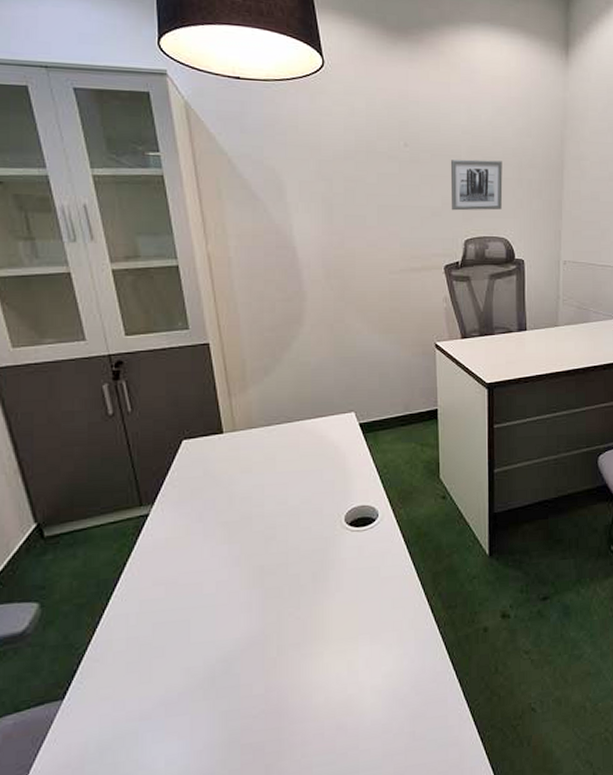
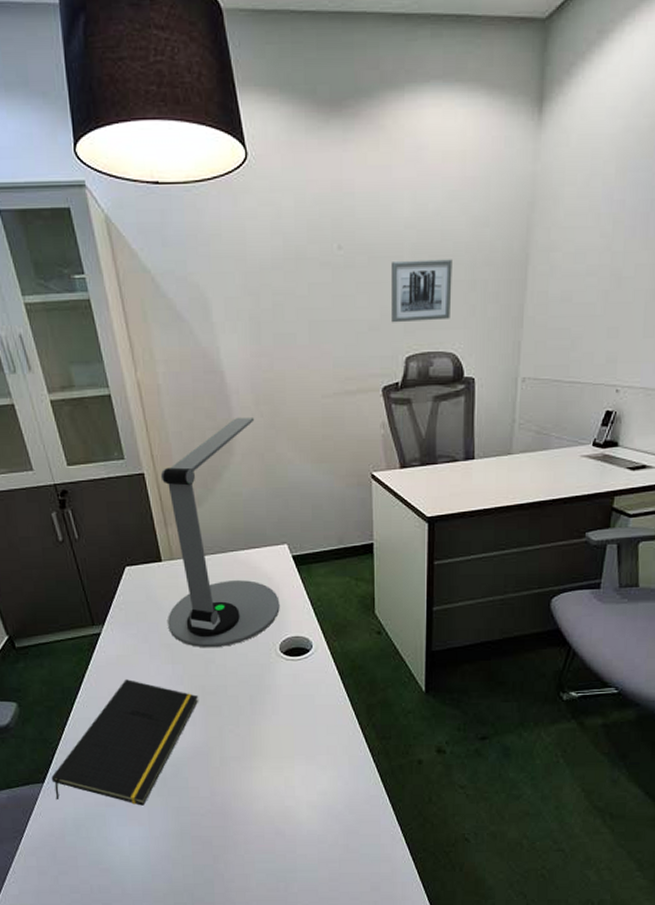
notepad: none [74,565,255,719] -> present [51,679,198,806]
desk lamp: none [226,289,346,524] -> present [160,417,280,648]

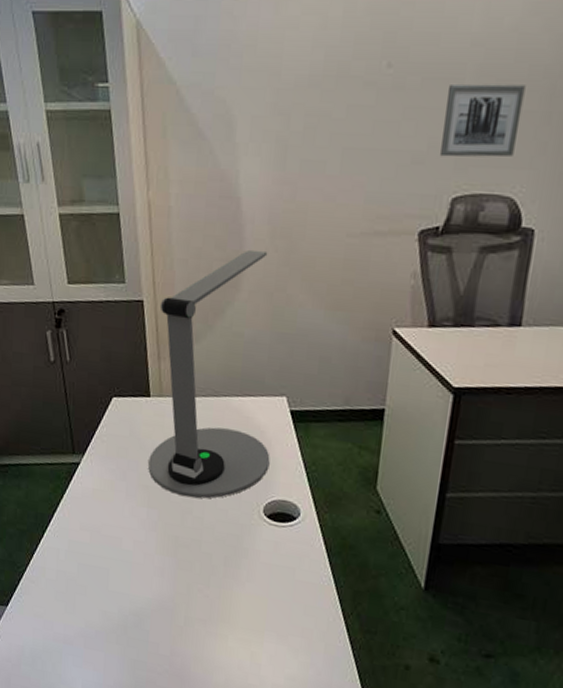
notepad: present [51,679,198,806] -> none [15,515,170,651]

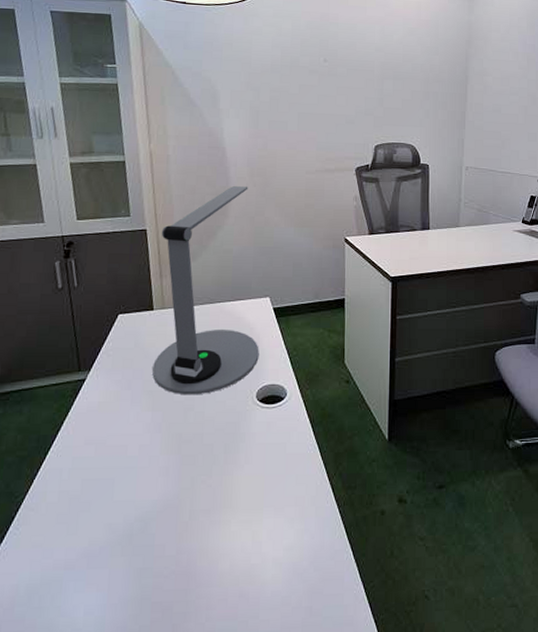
wall art: present [440,83,526,158] -> none [363,73,411,119]

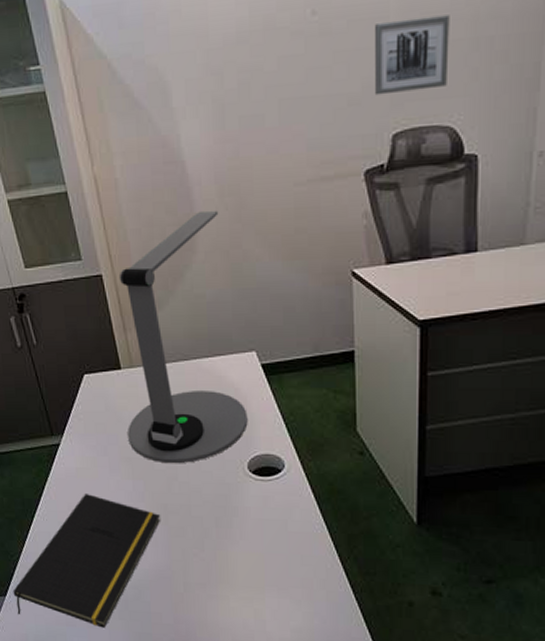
notepad: none [10,427,174,568] -> present [13,494,160,628]
wall art: none [363,73,411,119] -> present [374,15,450,96]

